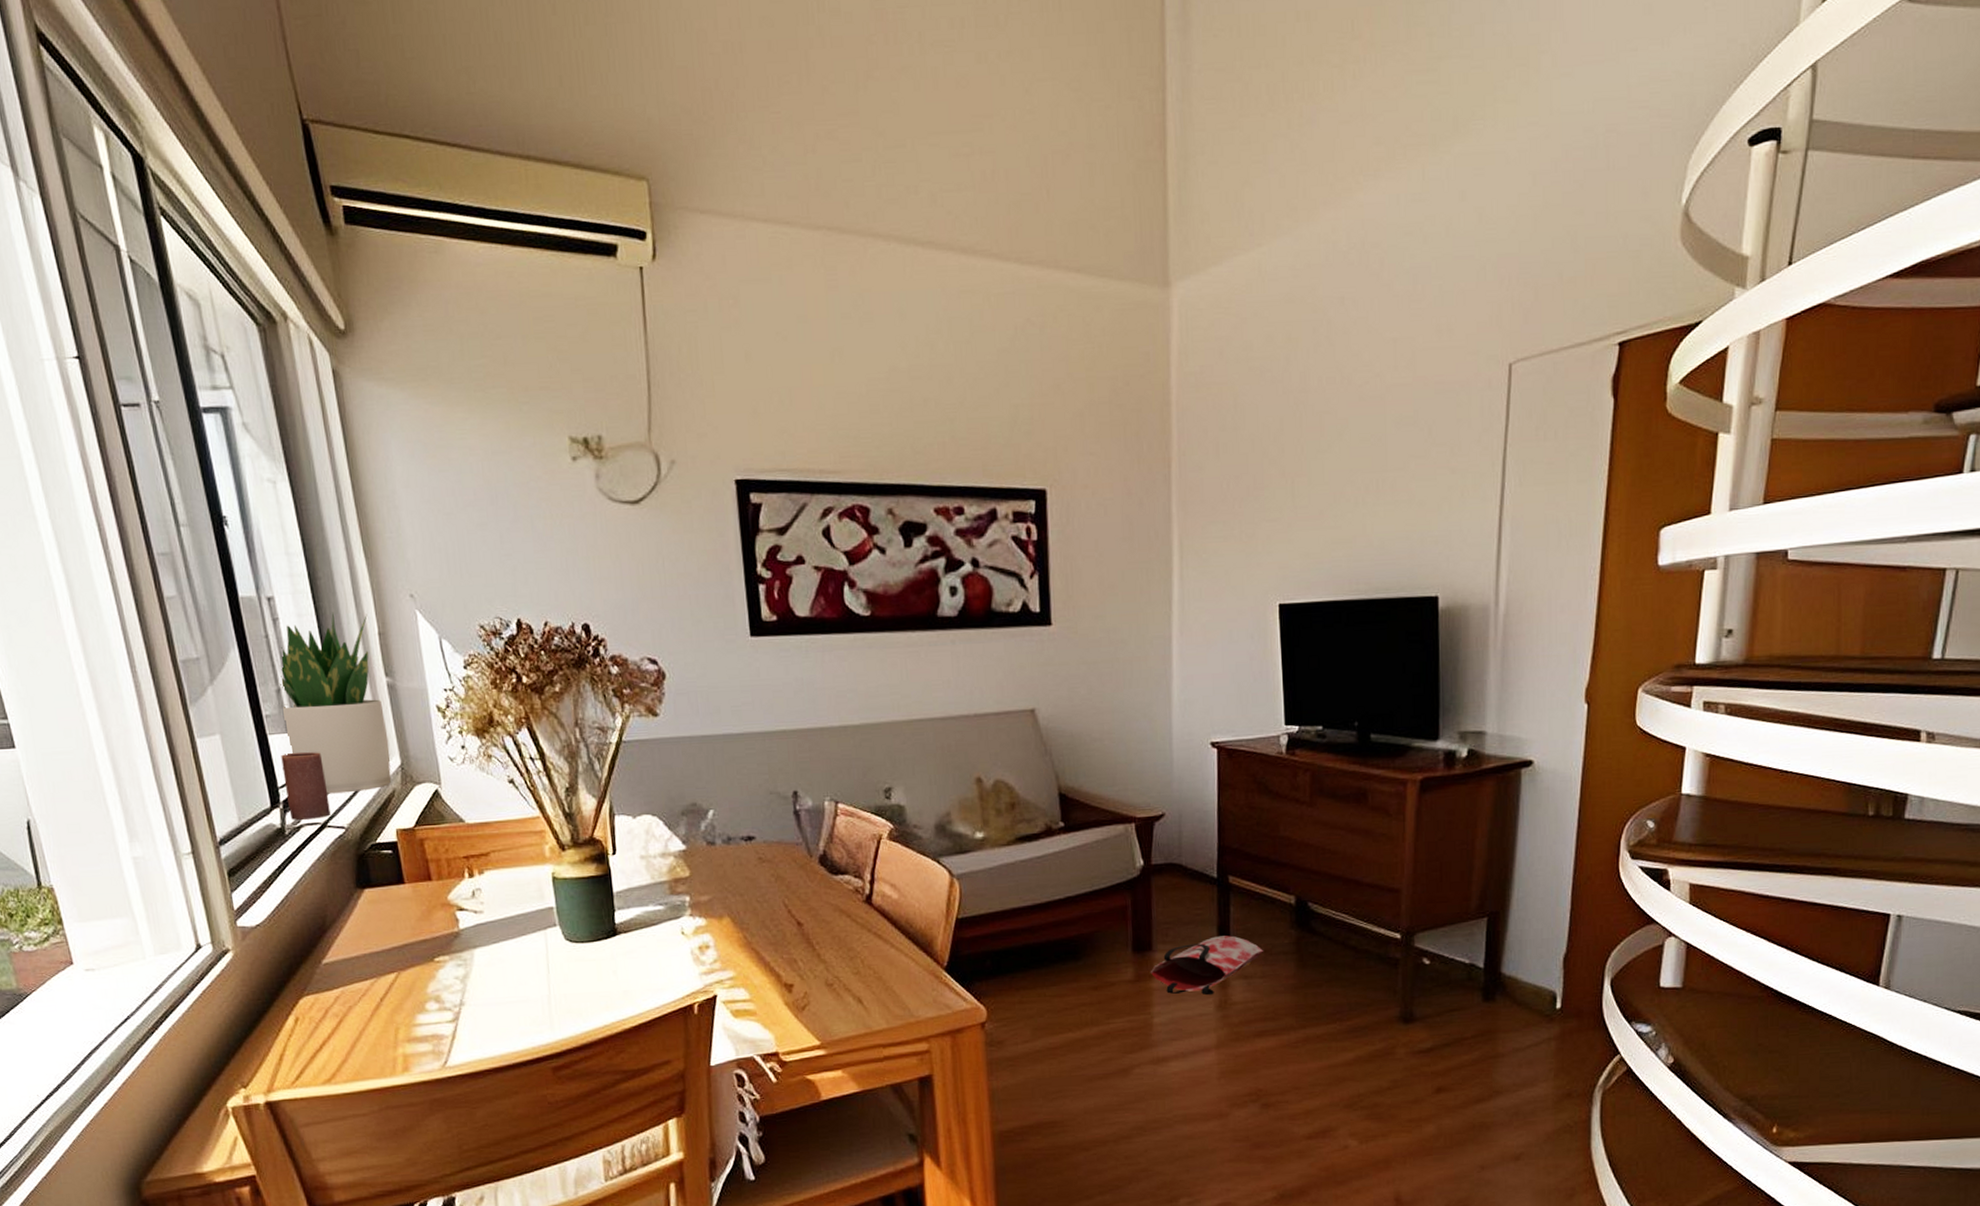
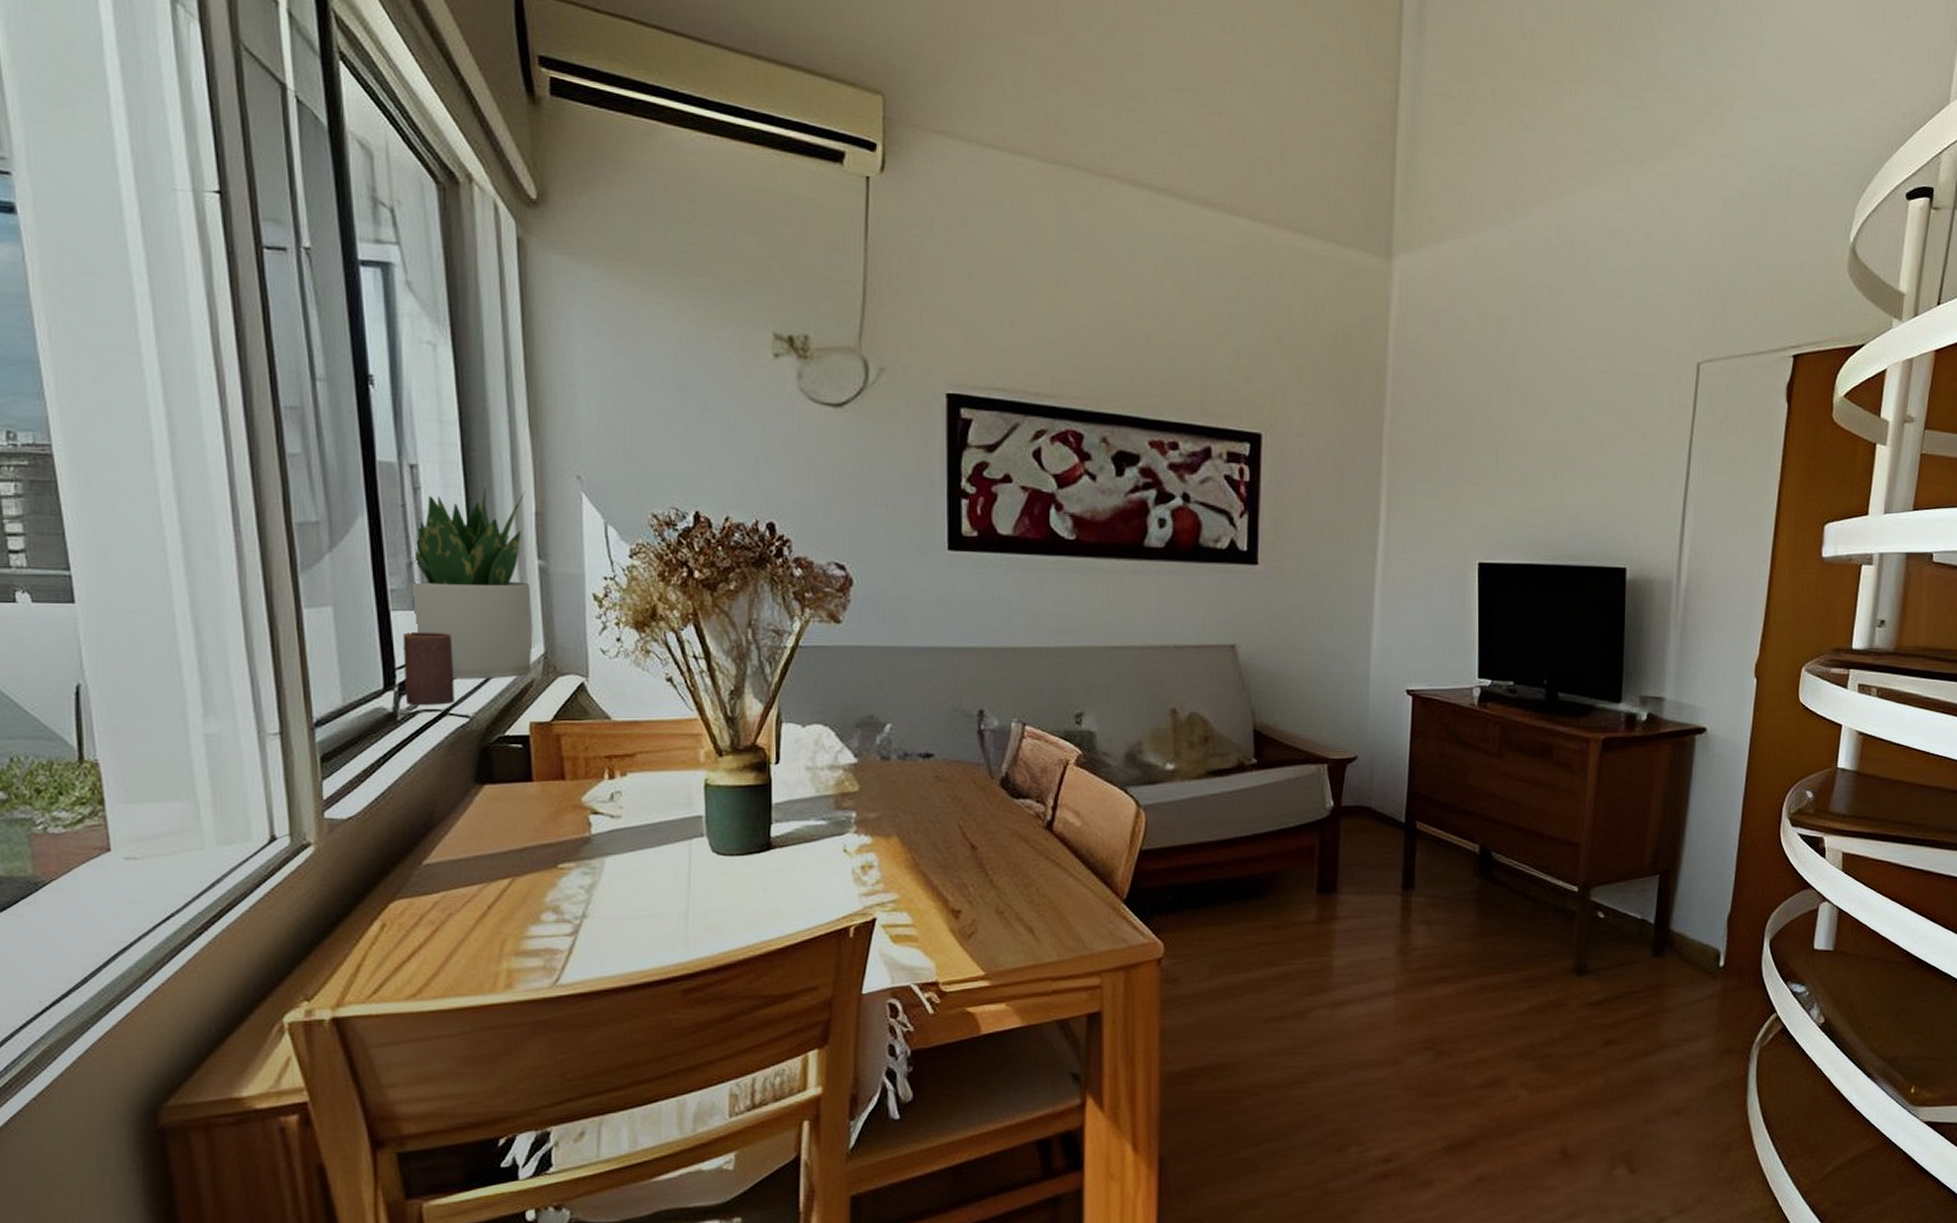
bag: present [1150,935,1263,996] -> none [1333,881,1446,940]

